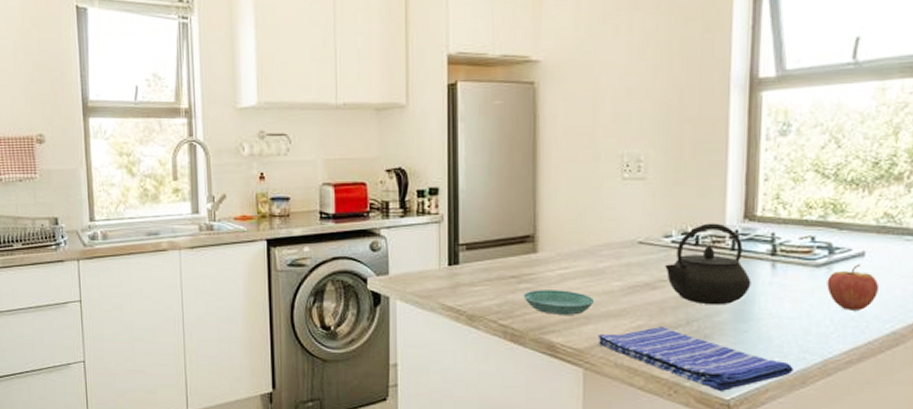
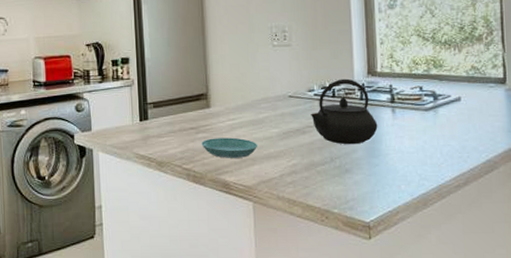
dish towel: present [597,327,793,392] -> none [262,164,416,216]
fruit: present [827,264,880,311] -> none [435,107,474,144]

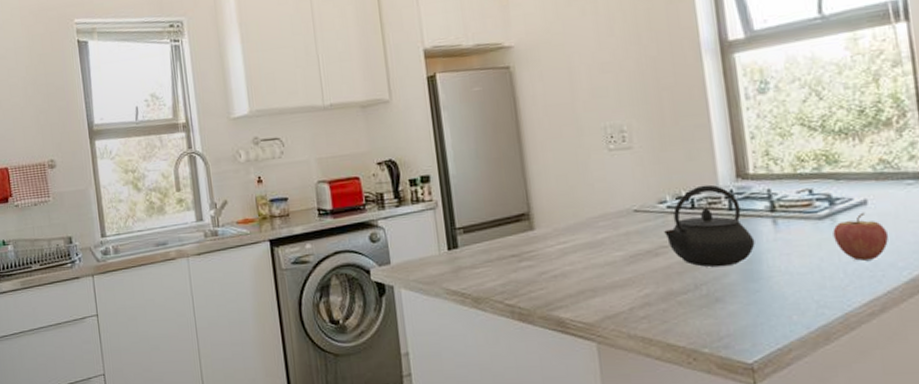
saucer: present [201,137,258,158] -> none [526,264,599,290]
fruit: none [435,107,474,144] -> present [833,212,889,261]

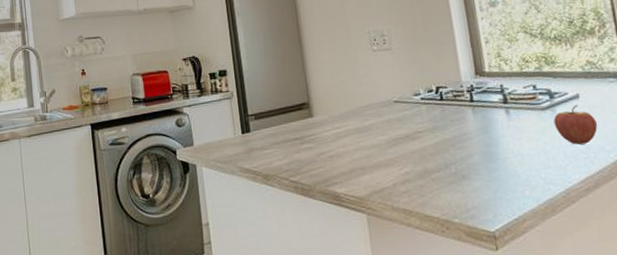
kettle: present [664,184,755,268] -> none [419,80,493,150]

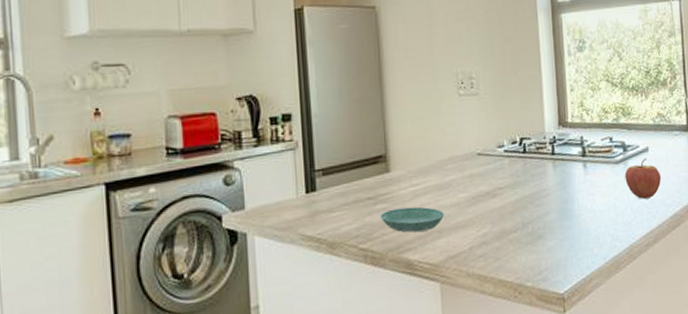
saucer: none [307,147,367,169] -> present [380,206,445,233]

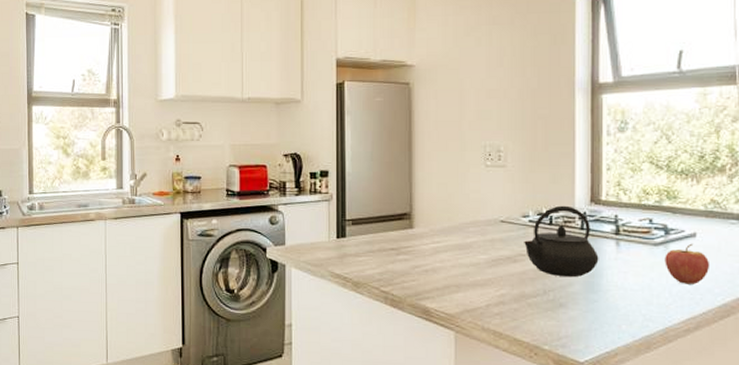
saucer: present [380,206,445,233] -> none [402,261,464,284]
kettle: none [501,131,570,207] -> present [524,205,599,278]

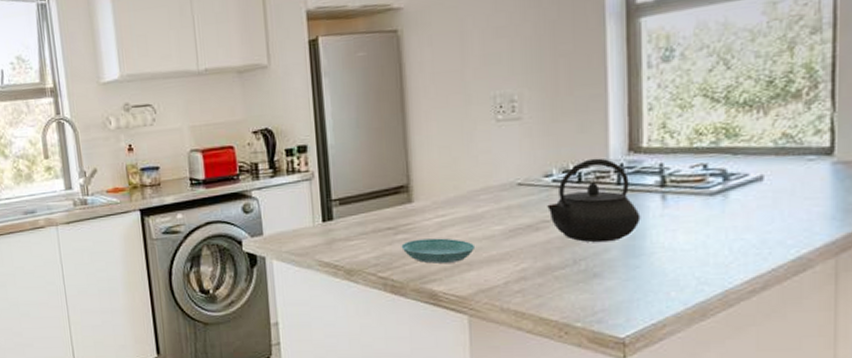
saucer: none [402,261,464,284] -> present [401,238,476,264]
fruit: present [665,243,710,285] -> none [723,188,782,238]

